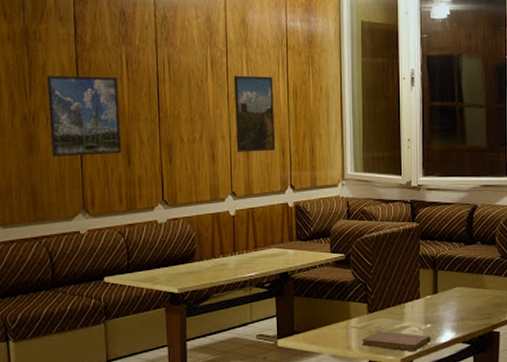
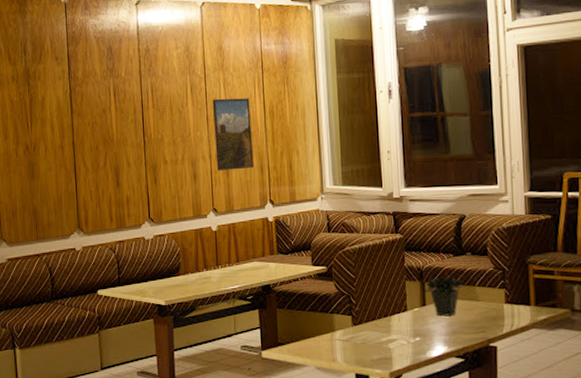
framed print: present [46,75,122,158] -> none [44,107,112,182]
notebook: present [361,331,431,352] -> none [347,344,421,366]
potted plant: none [437,239,472,304] -> present [425,250,463,316]

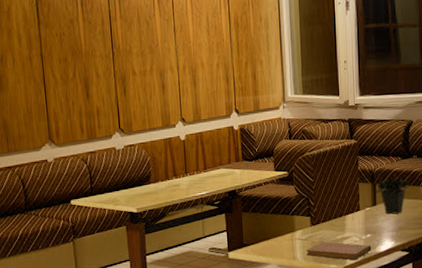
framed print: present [212,98,254,171] -> none [179,9,220,81]
notebook: none [347,344,421,366] -> present [306,242,372,260]

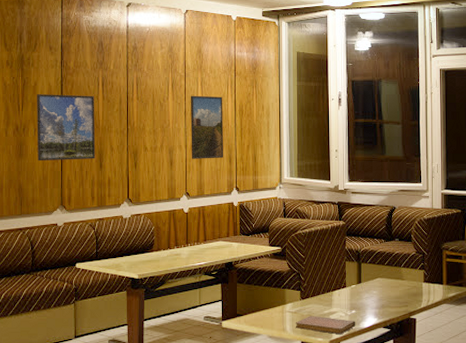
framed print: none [11,17,81,94] -> present [36,94,96,161]
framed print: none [179,9,220,81] -> present [190,95,224,159]
potted plant: present [376,154,409,214] -> none [361,236,392,293]

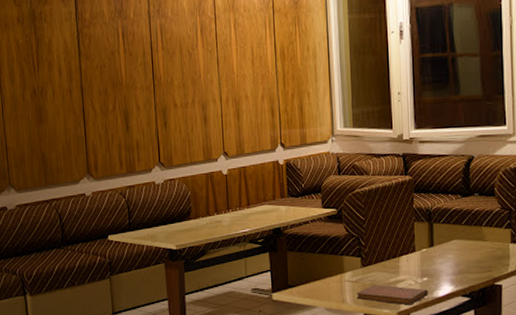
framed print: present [36,94,96,161] -> none [51,49,121,127]
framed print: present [190,95,224,159] -> none [222,39,265,114]

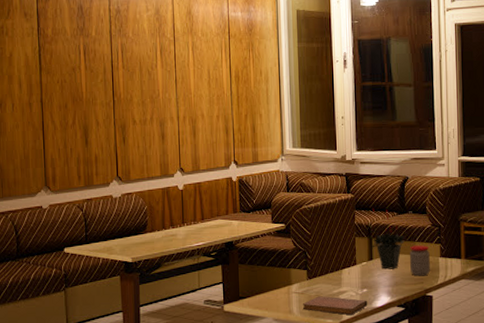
potted plant: none [433,191,470,257] -> present [372,209,405,269]
jar: none [475,230,499,264] -> present [409,245,430,276]

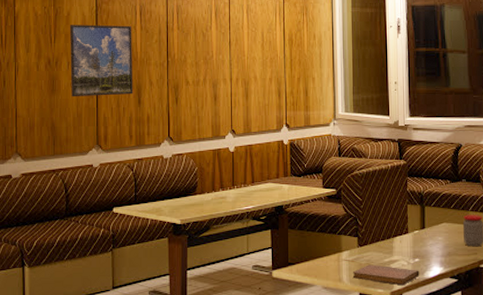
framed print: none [12,65,80,139] -> present [69,24,133,97]
potted plant: present [372,209,405,269] -> none [424,176,458,239]

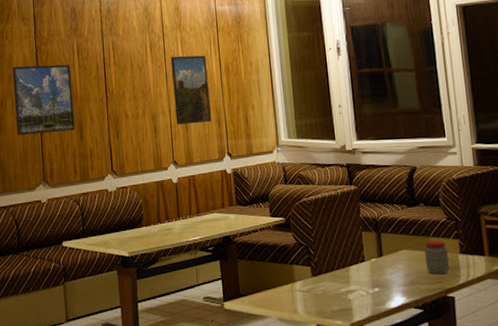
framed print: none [235,24,273,93] -> present [170,55,212,125]
notebook: present [352,264,420,286] -> none [307,295,381,317]

